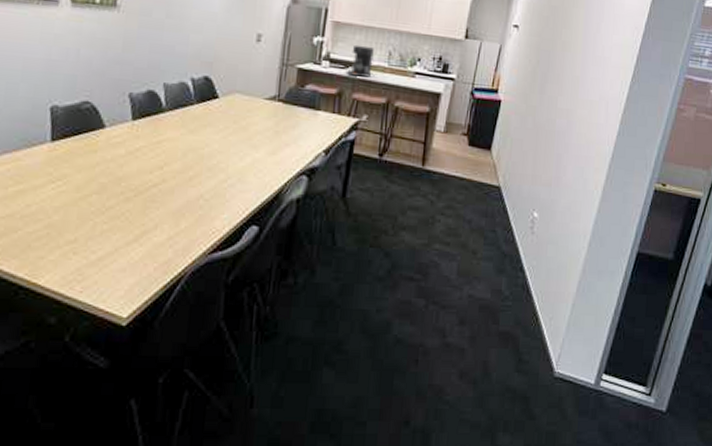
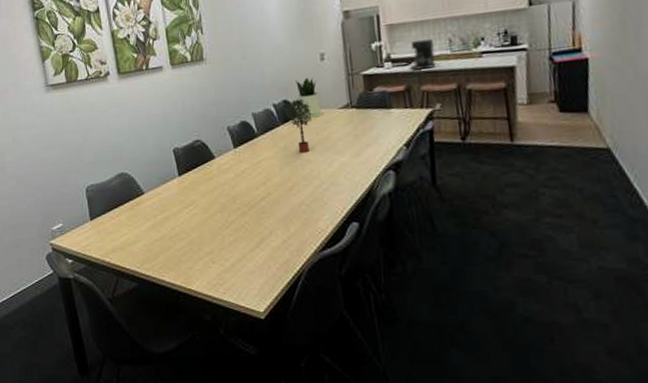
potted tree: none [204,78,235,141] -> present [285,98,313,154]
planter: none [218,56,247,104] -> present [295,77,323,119]

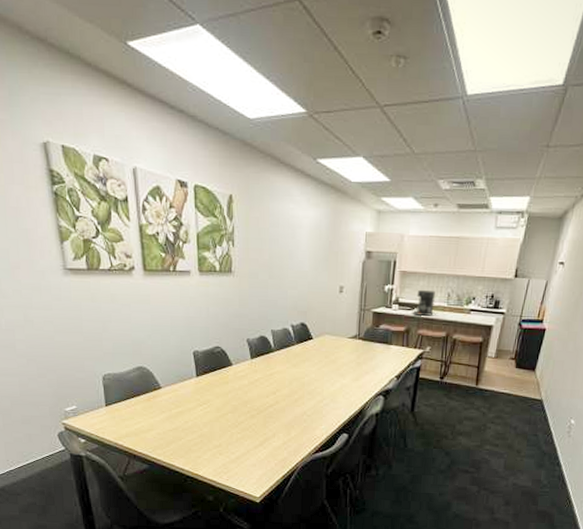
potted tree: present [285,98,313,154] -> none [301,324,325,372]
planter: present [295,77,323,119] -> none [312,305,334,343]

